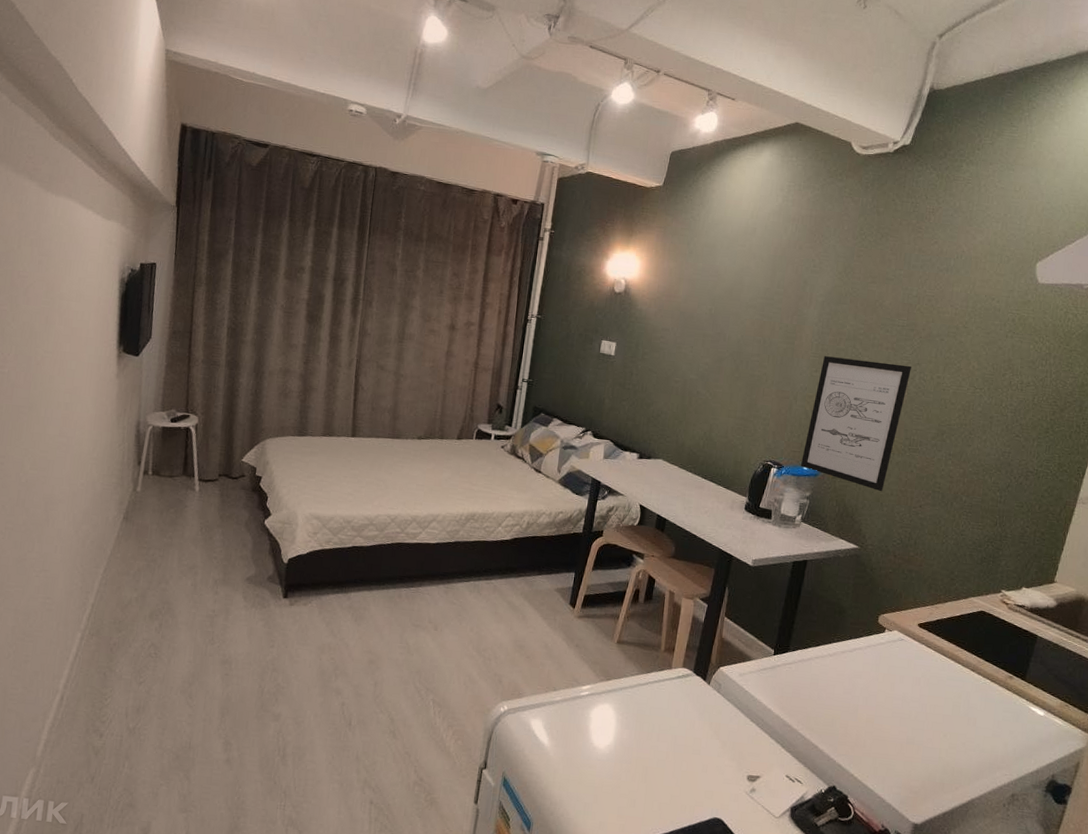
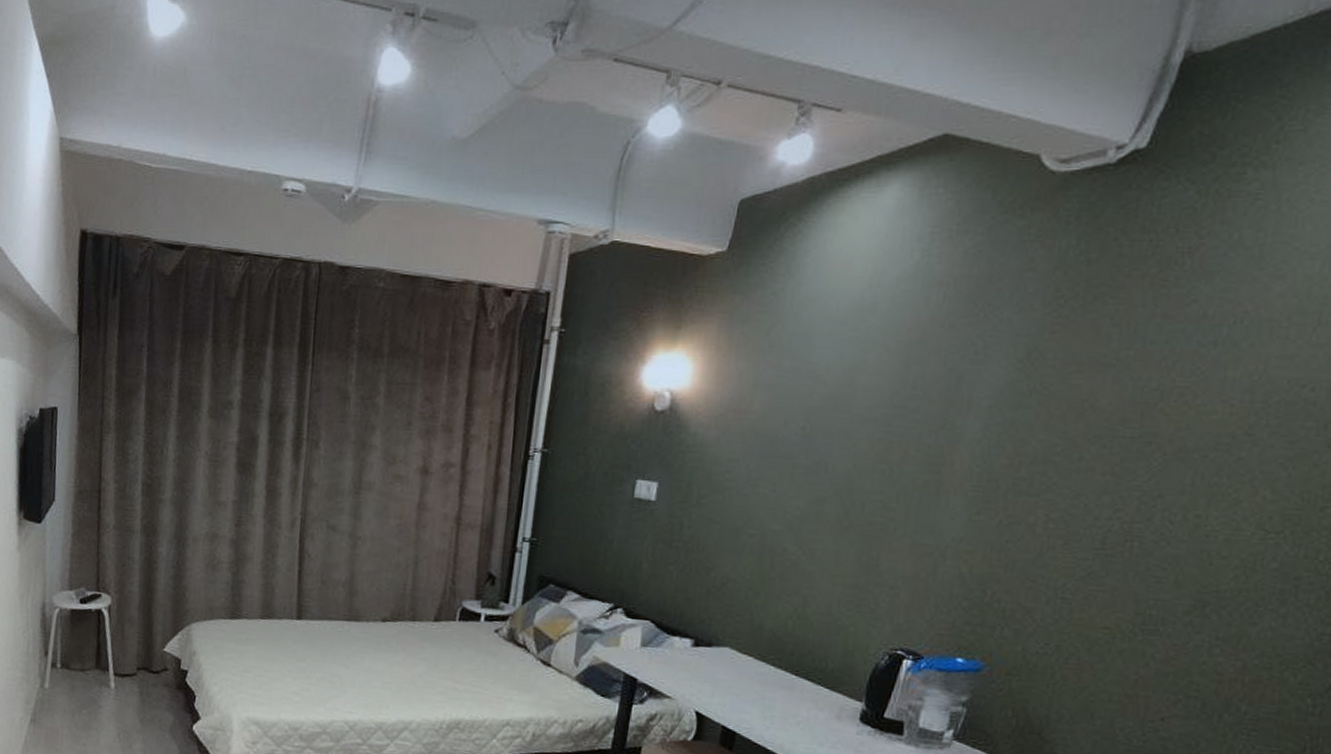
wall art: present [801,356,911,492] -> none [952,489,1147,697]

